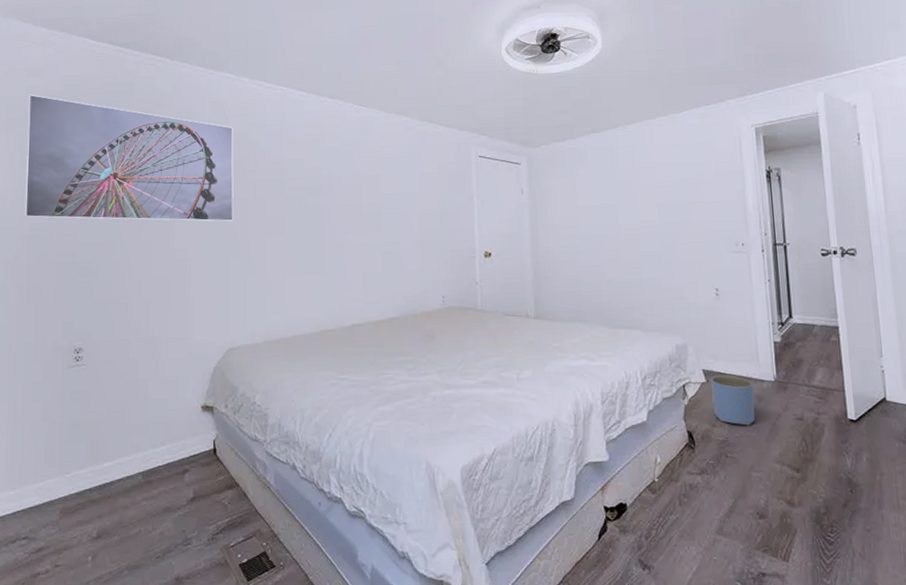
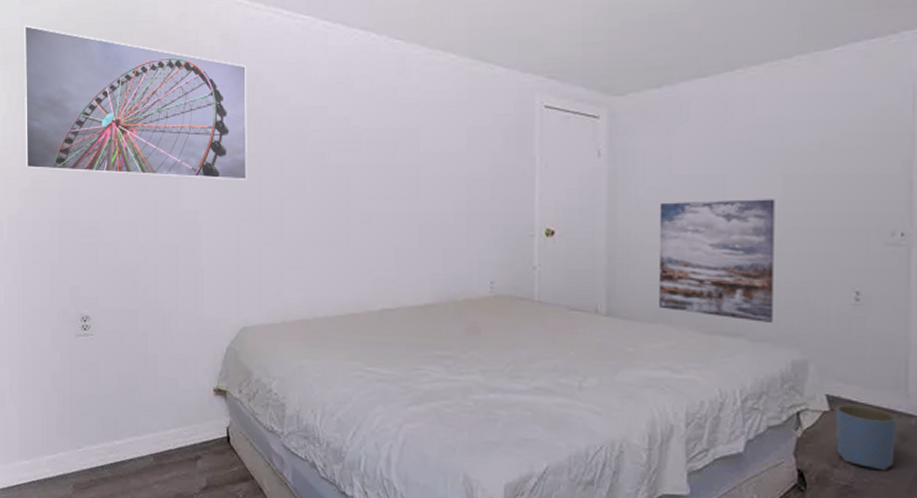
wall art: none [570,222,659,316] -> present [659,199,775,323]

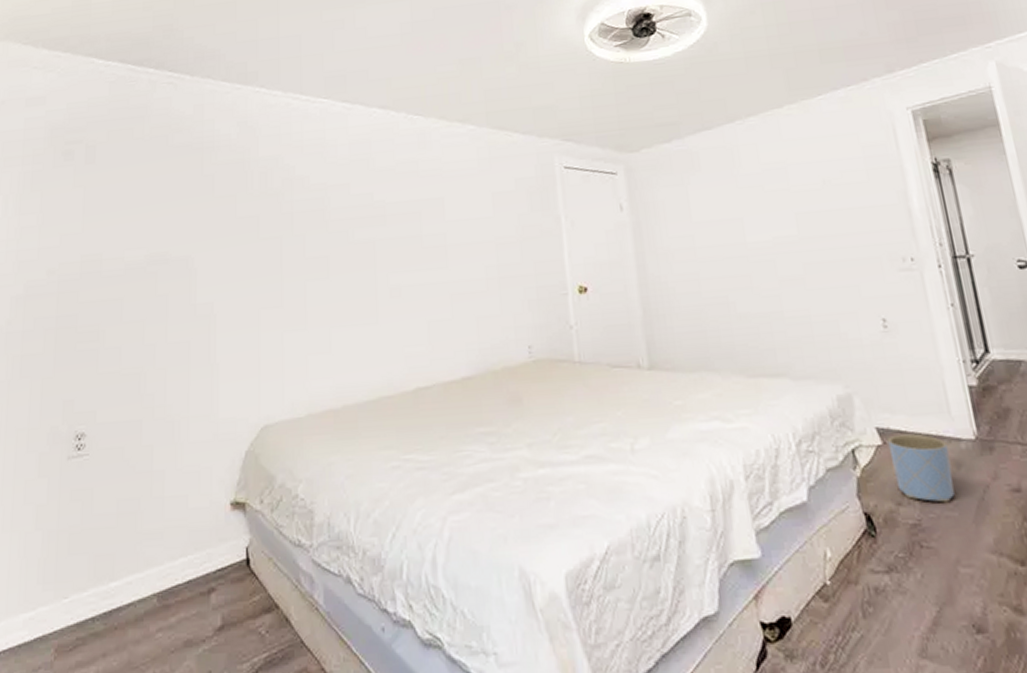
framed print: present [23,25,247,181] -> none [19,126,267,275]
wall art: present [659,199,775,323] -> none [685,237,811,360]

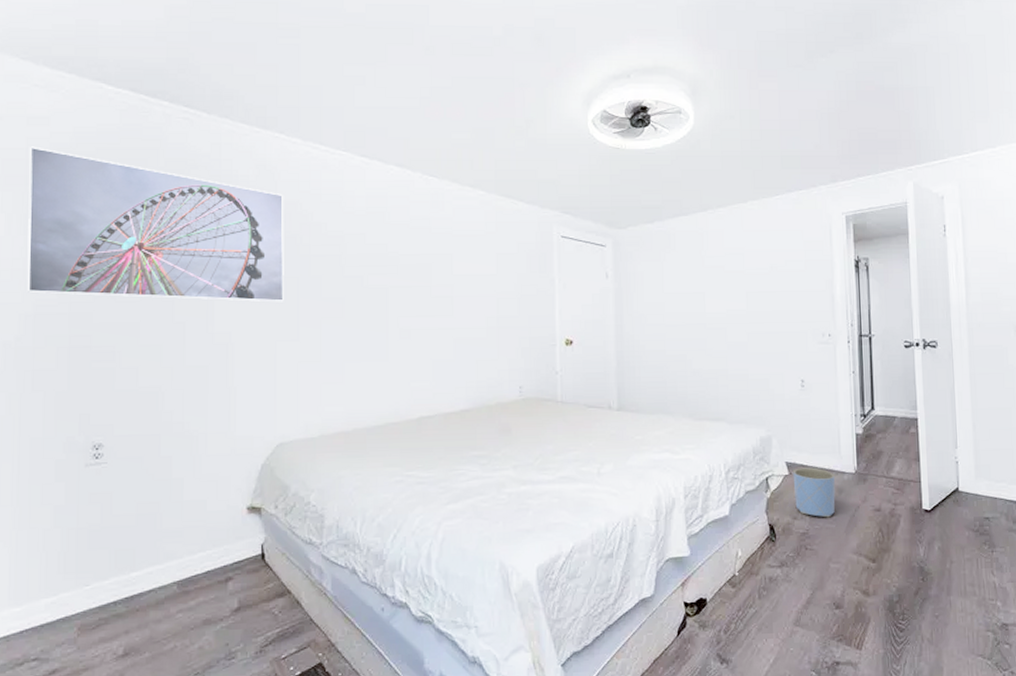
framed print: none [19,126,267,275] -> present [27,146,284,302]

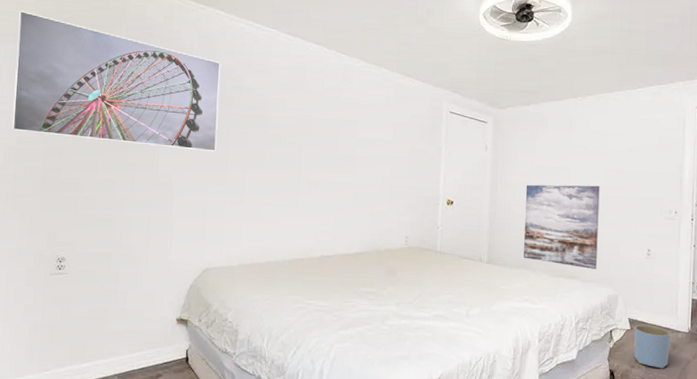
wall art: none [656,310,745,408] -> present [524,184,600,269]

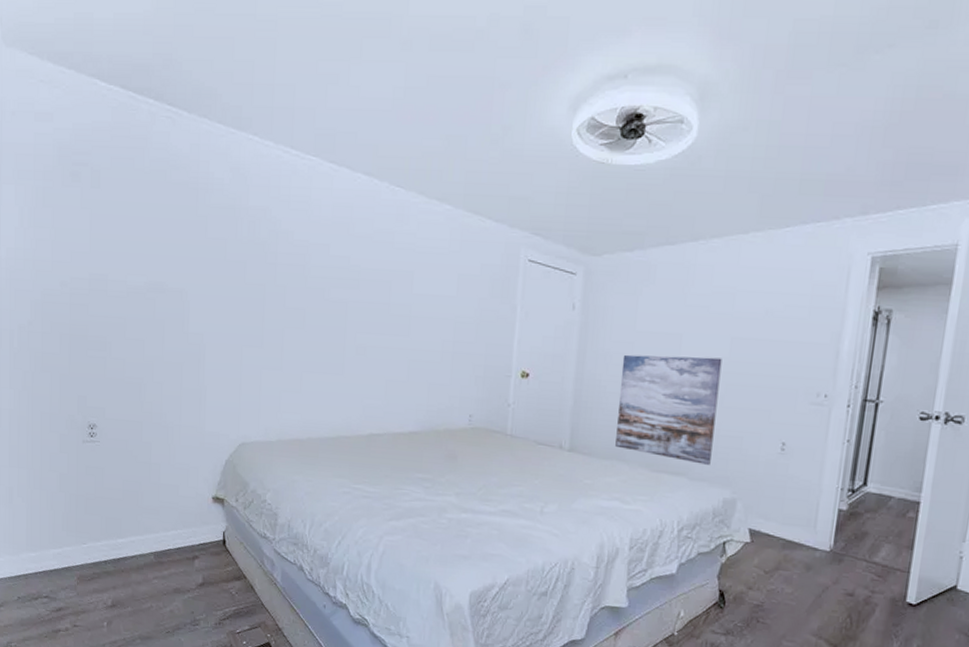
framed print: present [12,10,221,152] -> none [36,142,255,309]
planter: present [633,324,670,369] -> none [752,536,804,594]

